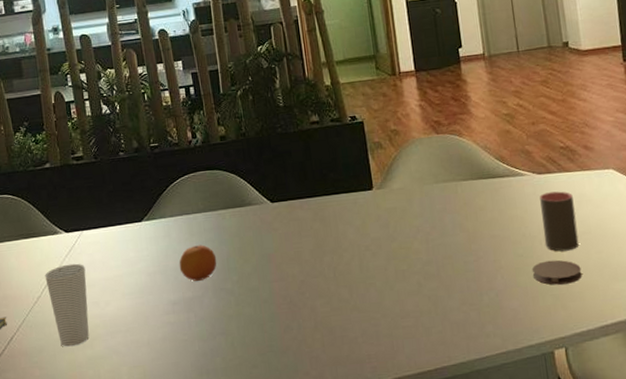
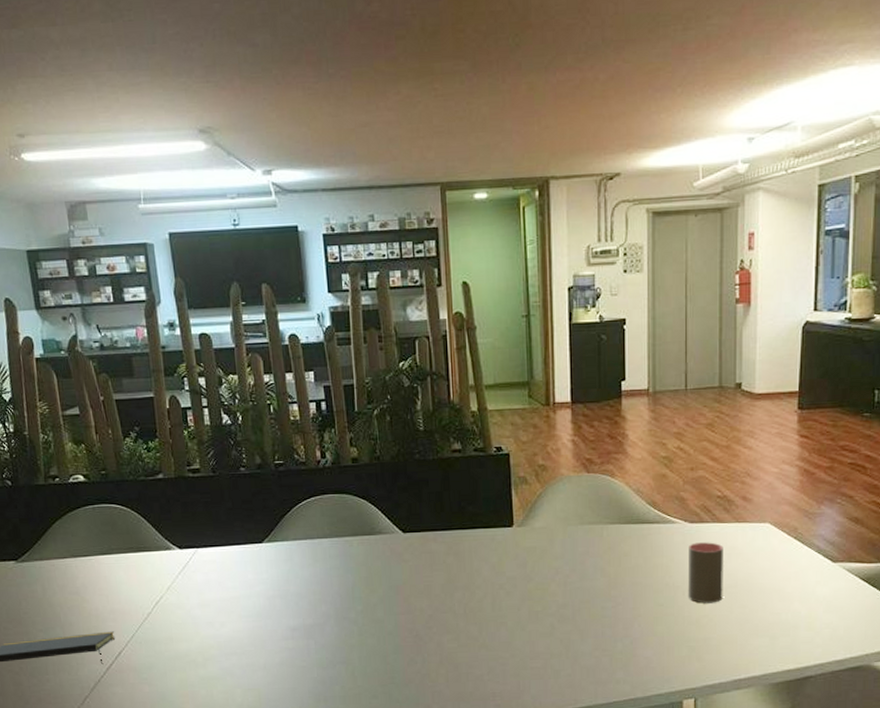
cup: present [45,263,89,347] -> none [156,581,202,665]
fruit: present [179,245,217,281] -> none [300,571,341,608]
coaster: present [531,260,582,285] -> none [670,611,722,637]

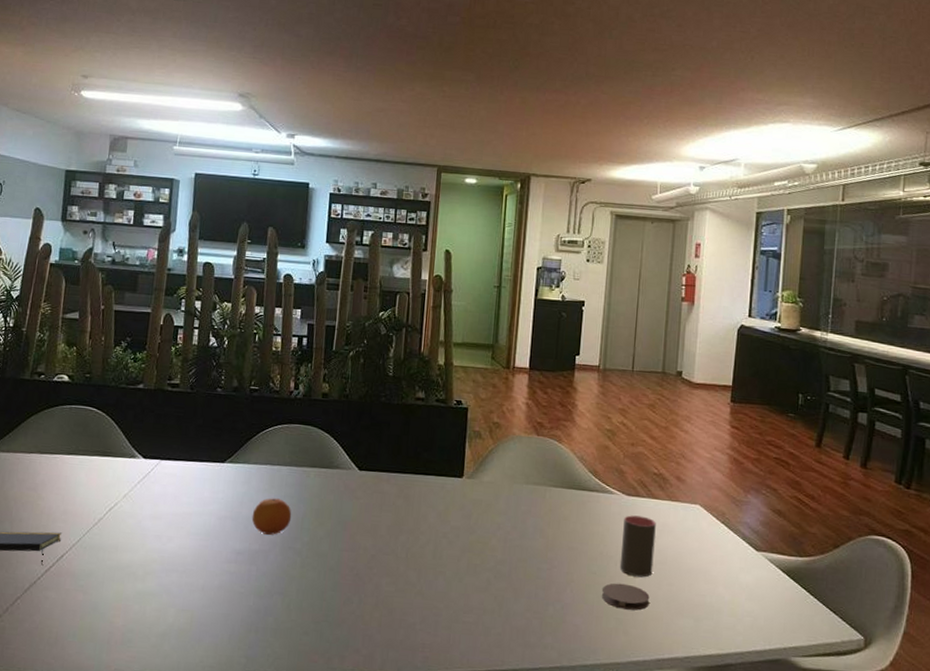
fruit: none [300,571,341,608] -> present [251,498,292,535]
coaster: none [670,611,722,637] -> present [601,583,650,611]

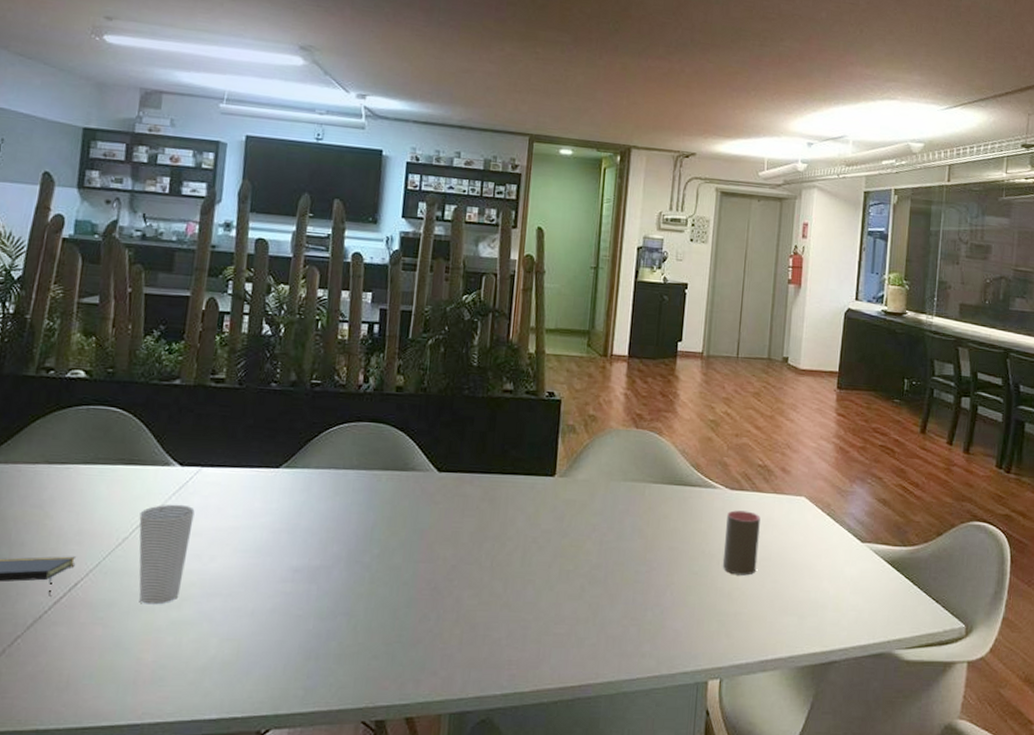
cup: none [111,491,156,577] -> present [139,504,195,605]
fruit: present [251,498,292,535] -> none [312,506,360,548]
coaster: present [601,583,650,611] -> none [703,583,753,611]

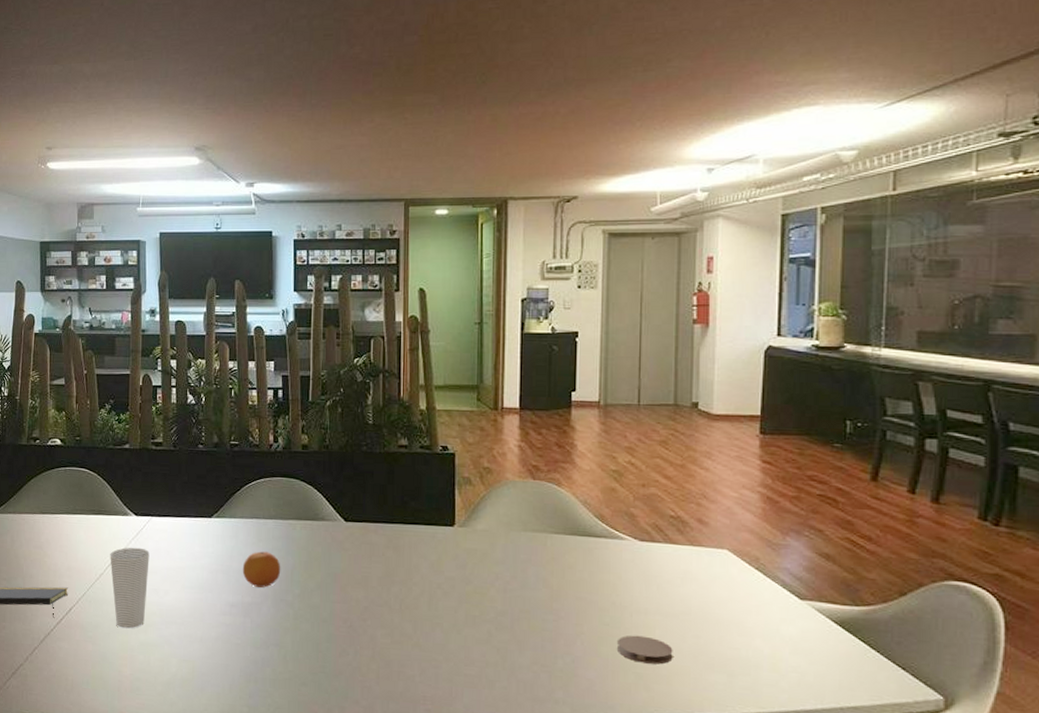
fruit: none [312,506,360,548] -> present [242,551,281,588]
coaster: none [703,583,753,611] -> present [616,635,673,665]
cup: present [722,510,761,576] -> none [636,562,676,629]

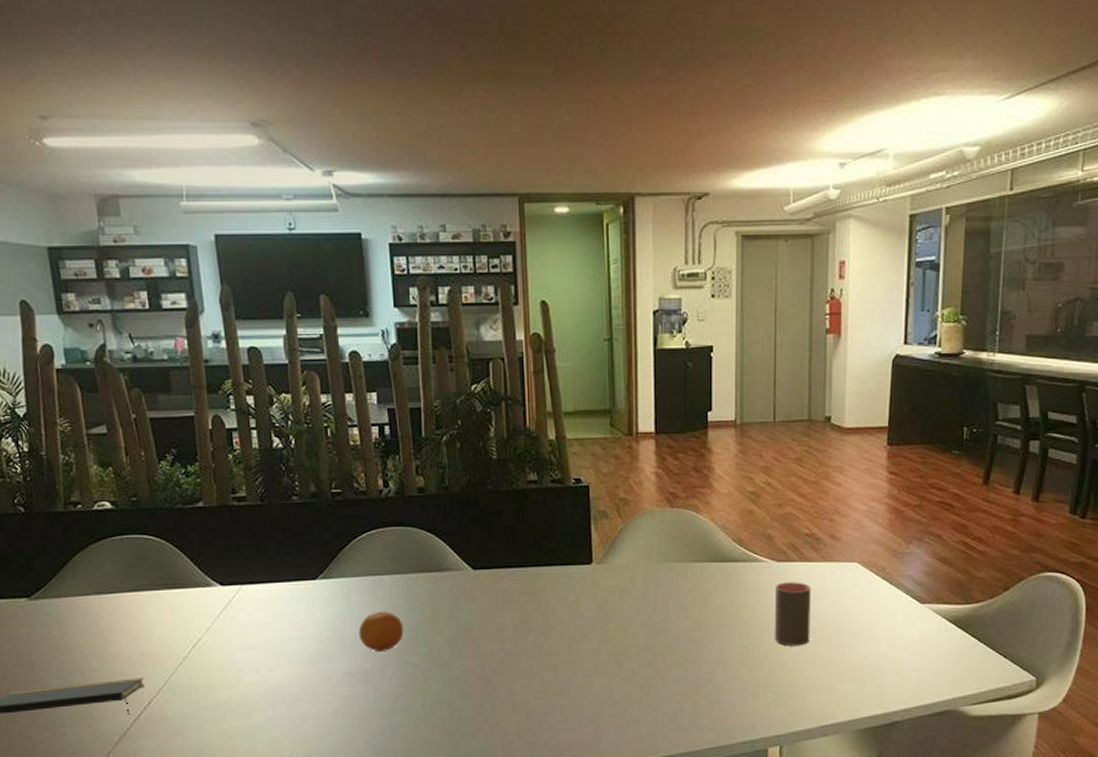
cup: present [110,547,150,629] -> none [193,622,246,716]
coaster: present [616,635,673,665] -> none [756,654,809,681]
cup: none [636,562,676,629] -> present [774,582,811,646]

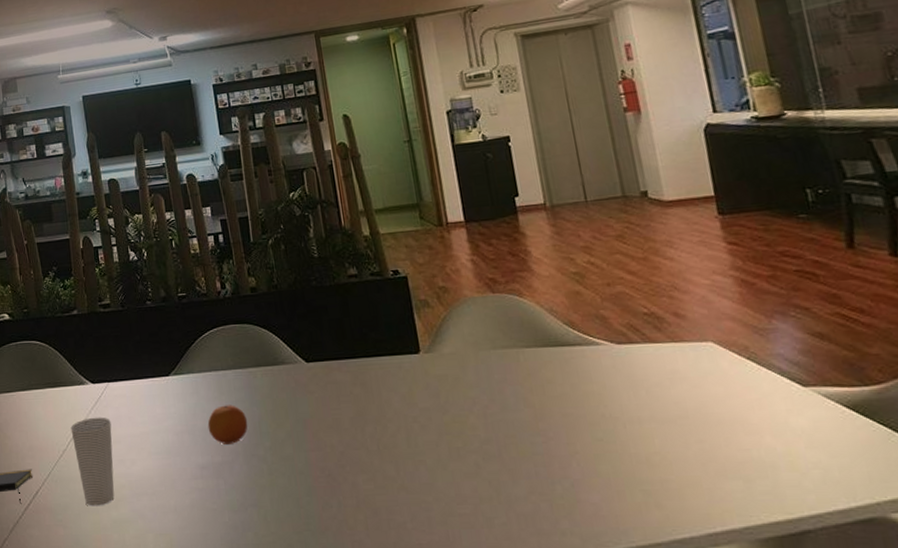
cup: none [193,622,246,716] -> present [71,417,115,506]
cup: present [774,582,811,646] -> none [620,365,674,438]

